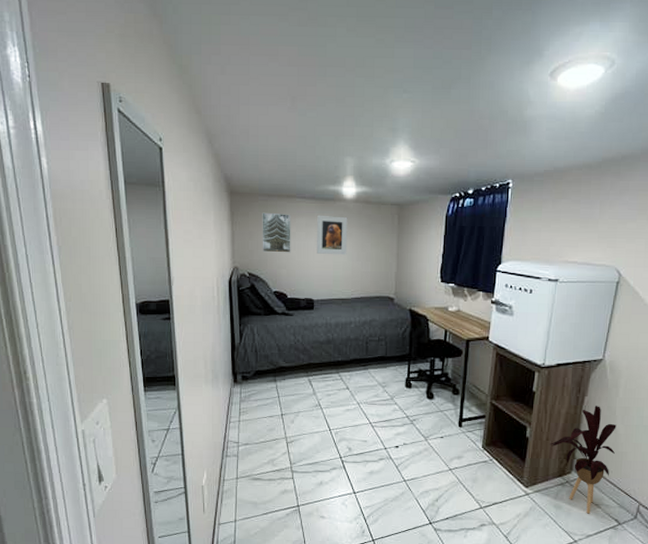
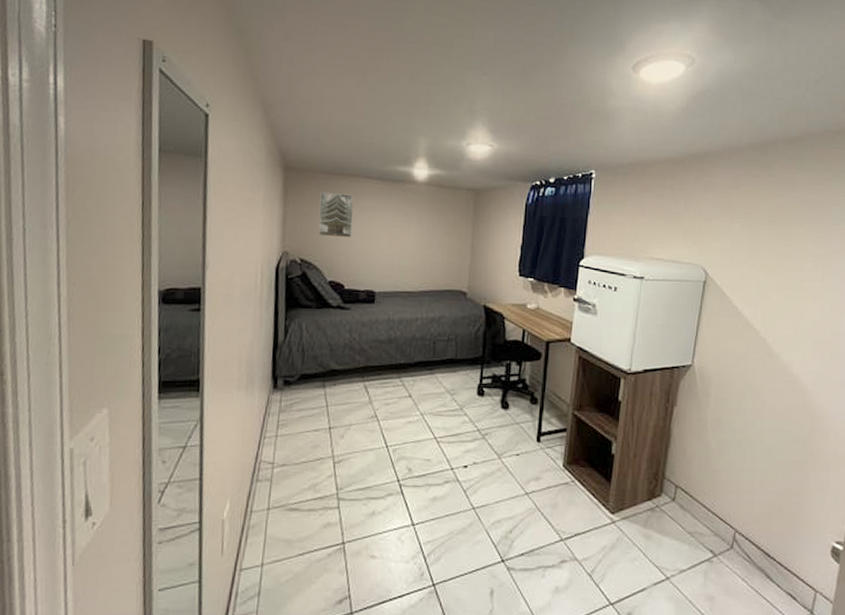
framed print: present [317,215,348,255] -> none [381,197,418,243]
house plant: present [550,406,617,514] -> none [638,417,708,544]

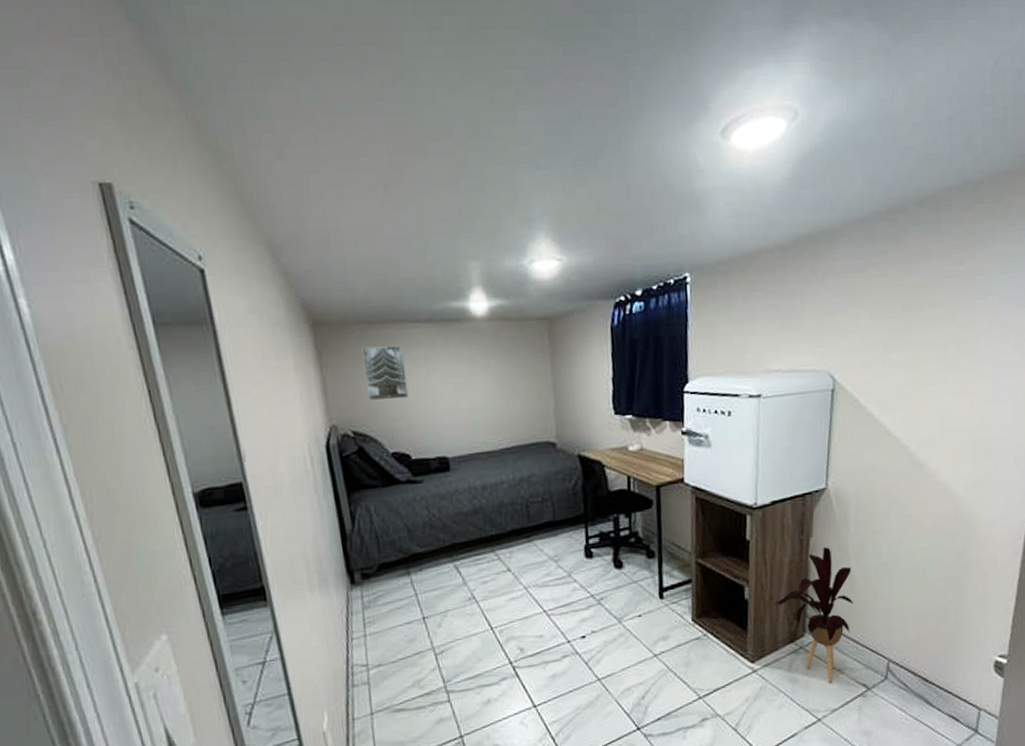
house plant: none [638,417,708,544] -> present [775,547,853,683]

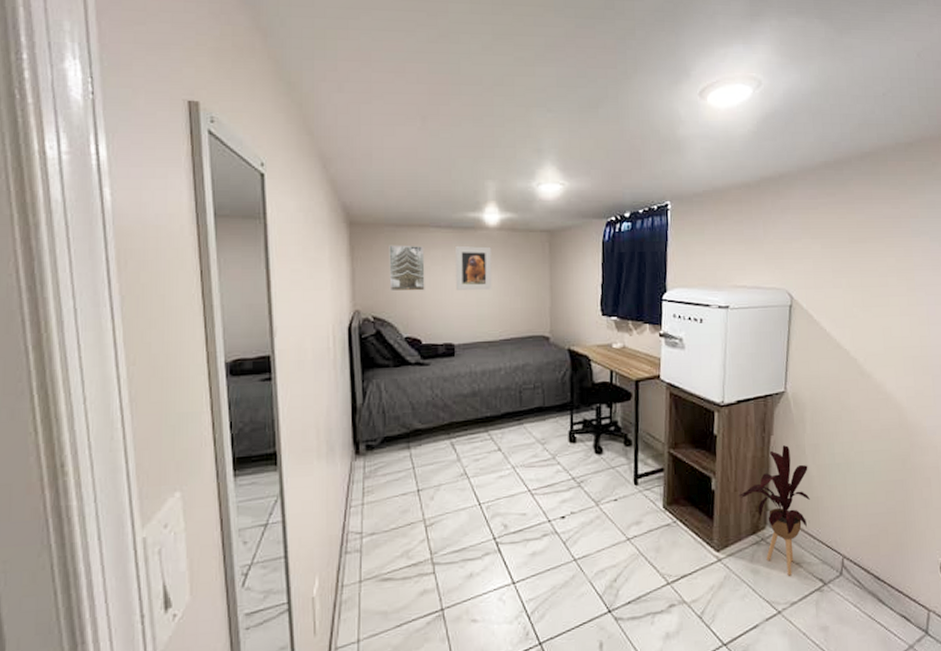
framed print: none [439,341,486,395] -> present [455,245,492,291]

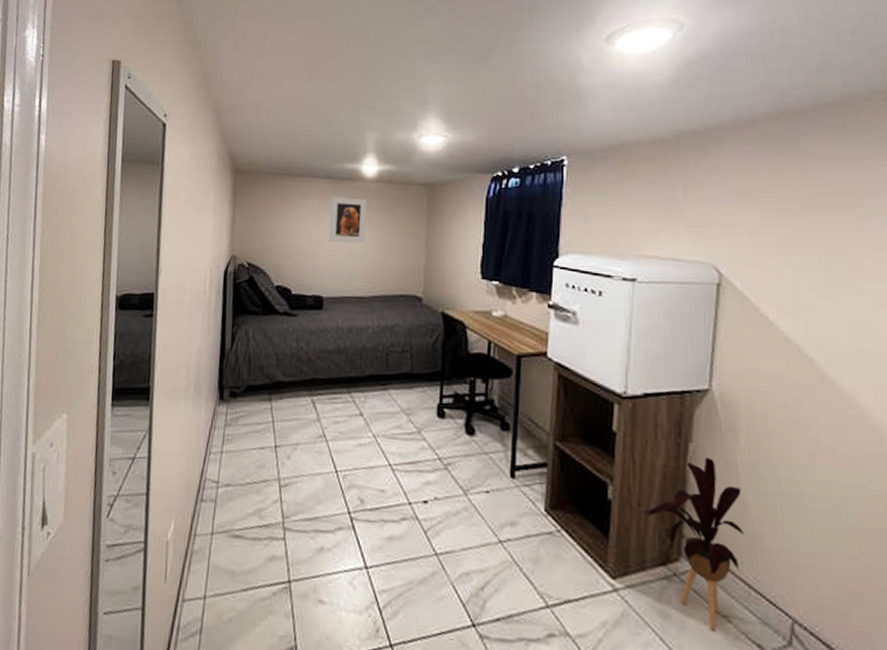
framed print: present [389,245,425,292] -> none [265,193,302,240]

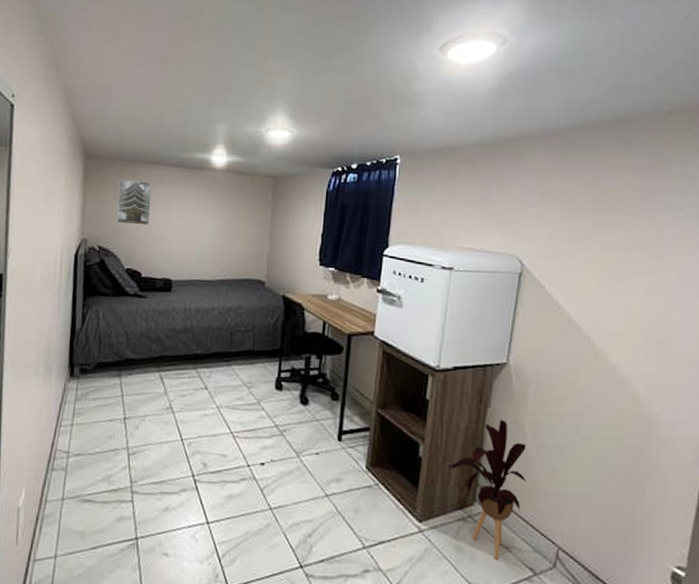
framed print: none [265,193,302,240] -> present [116,179,153,226]
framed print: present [329,196,367,244] -> none [179,184,216,231]

